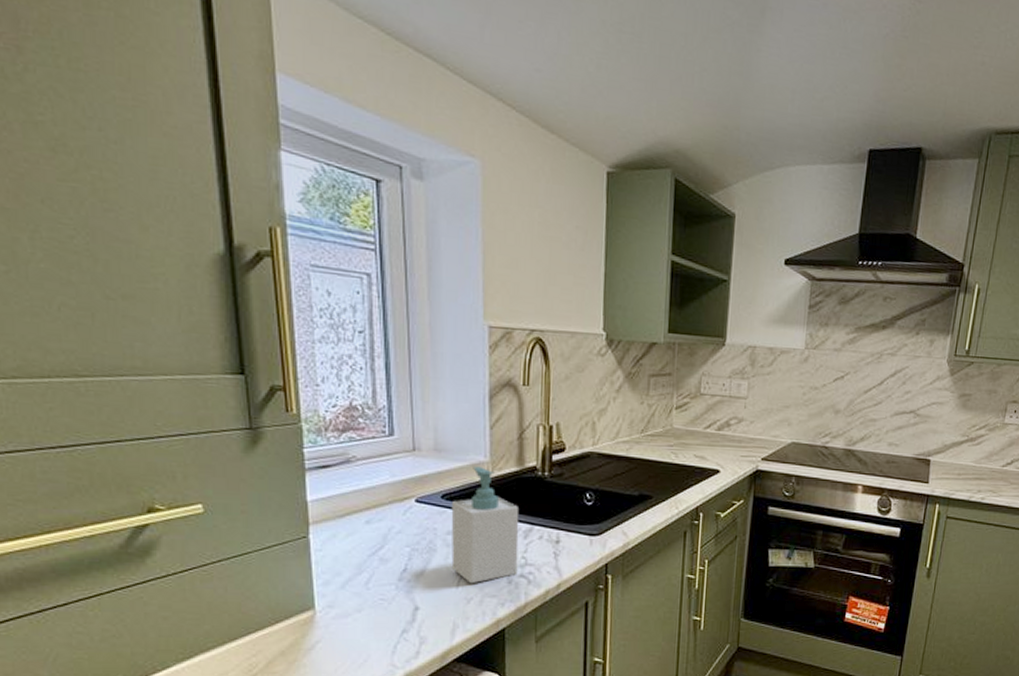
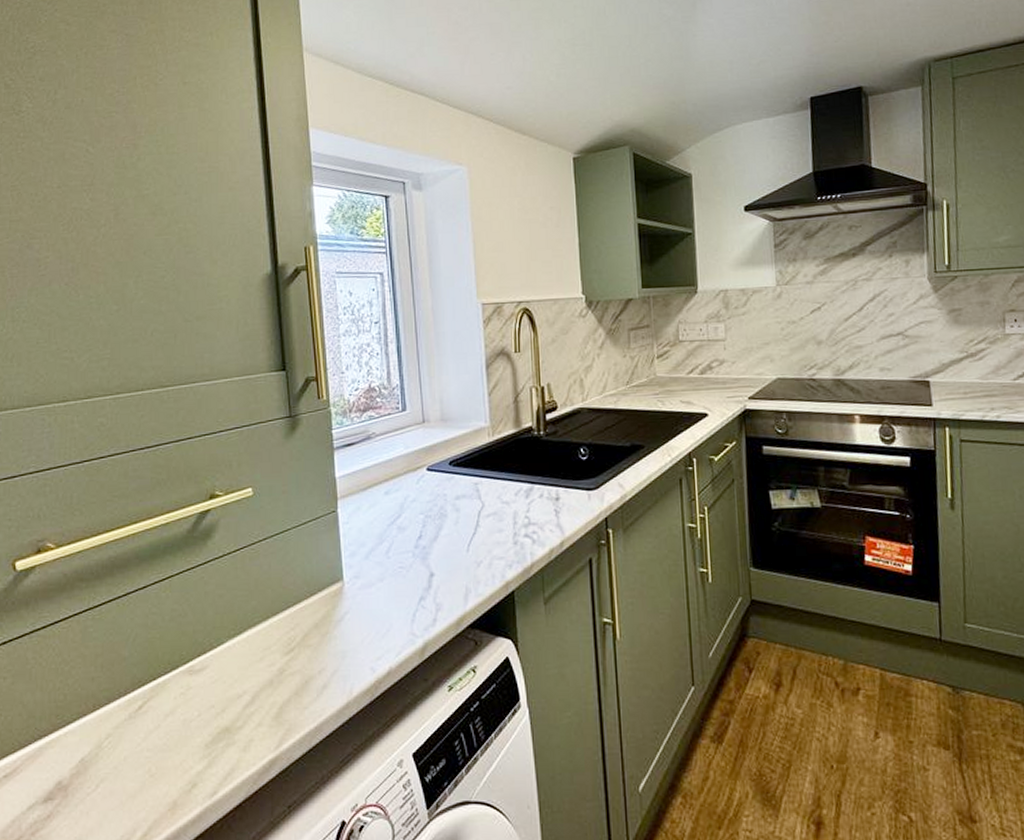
soap bottle: present [451,466,519,584] -> none [458,432,522,547]

